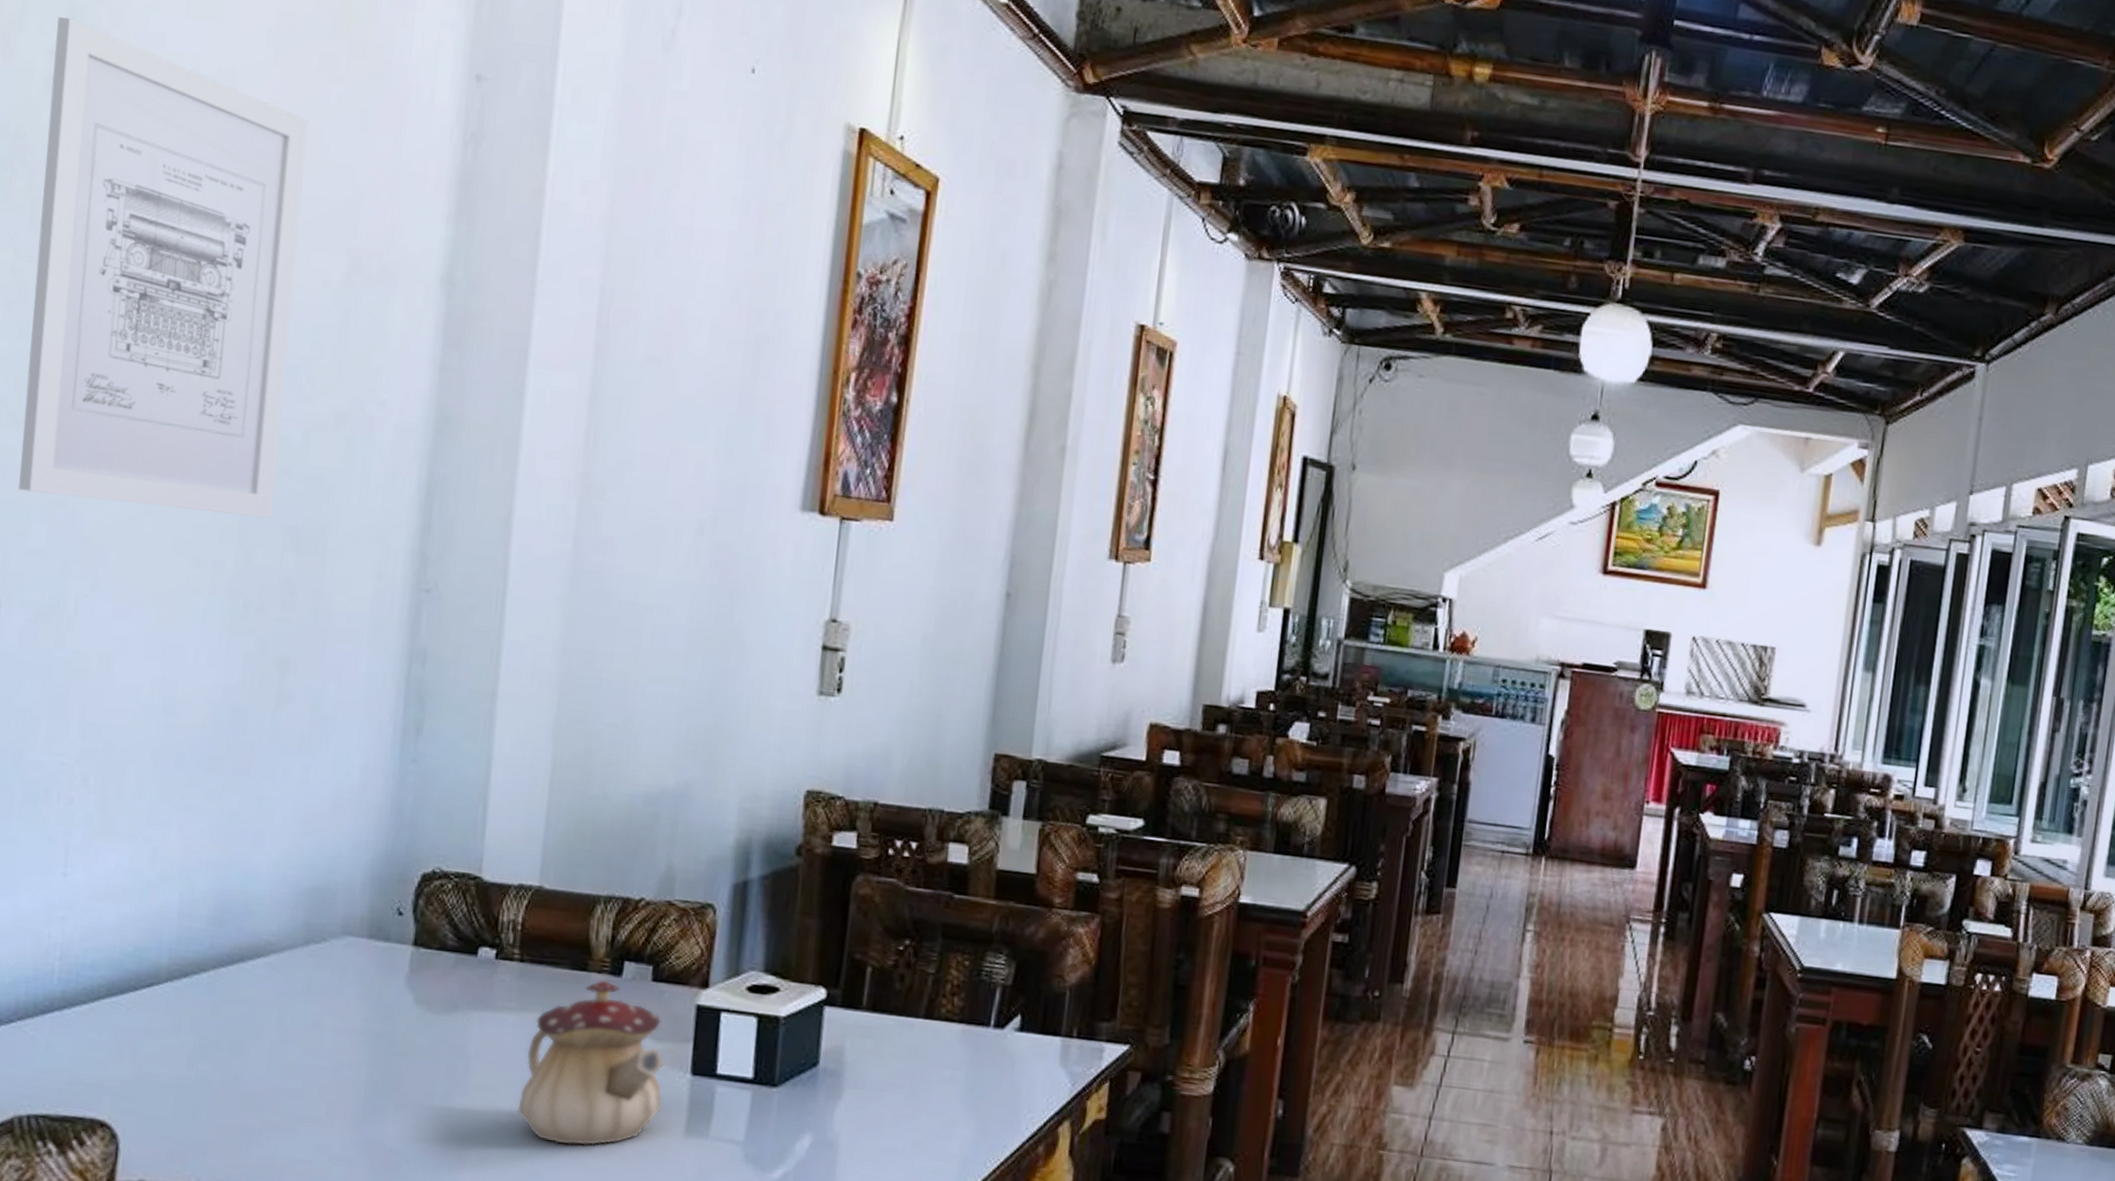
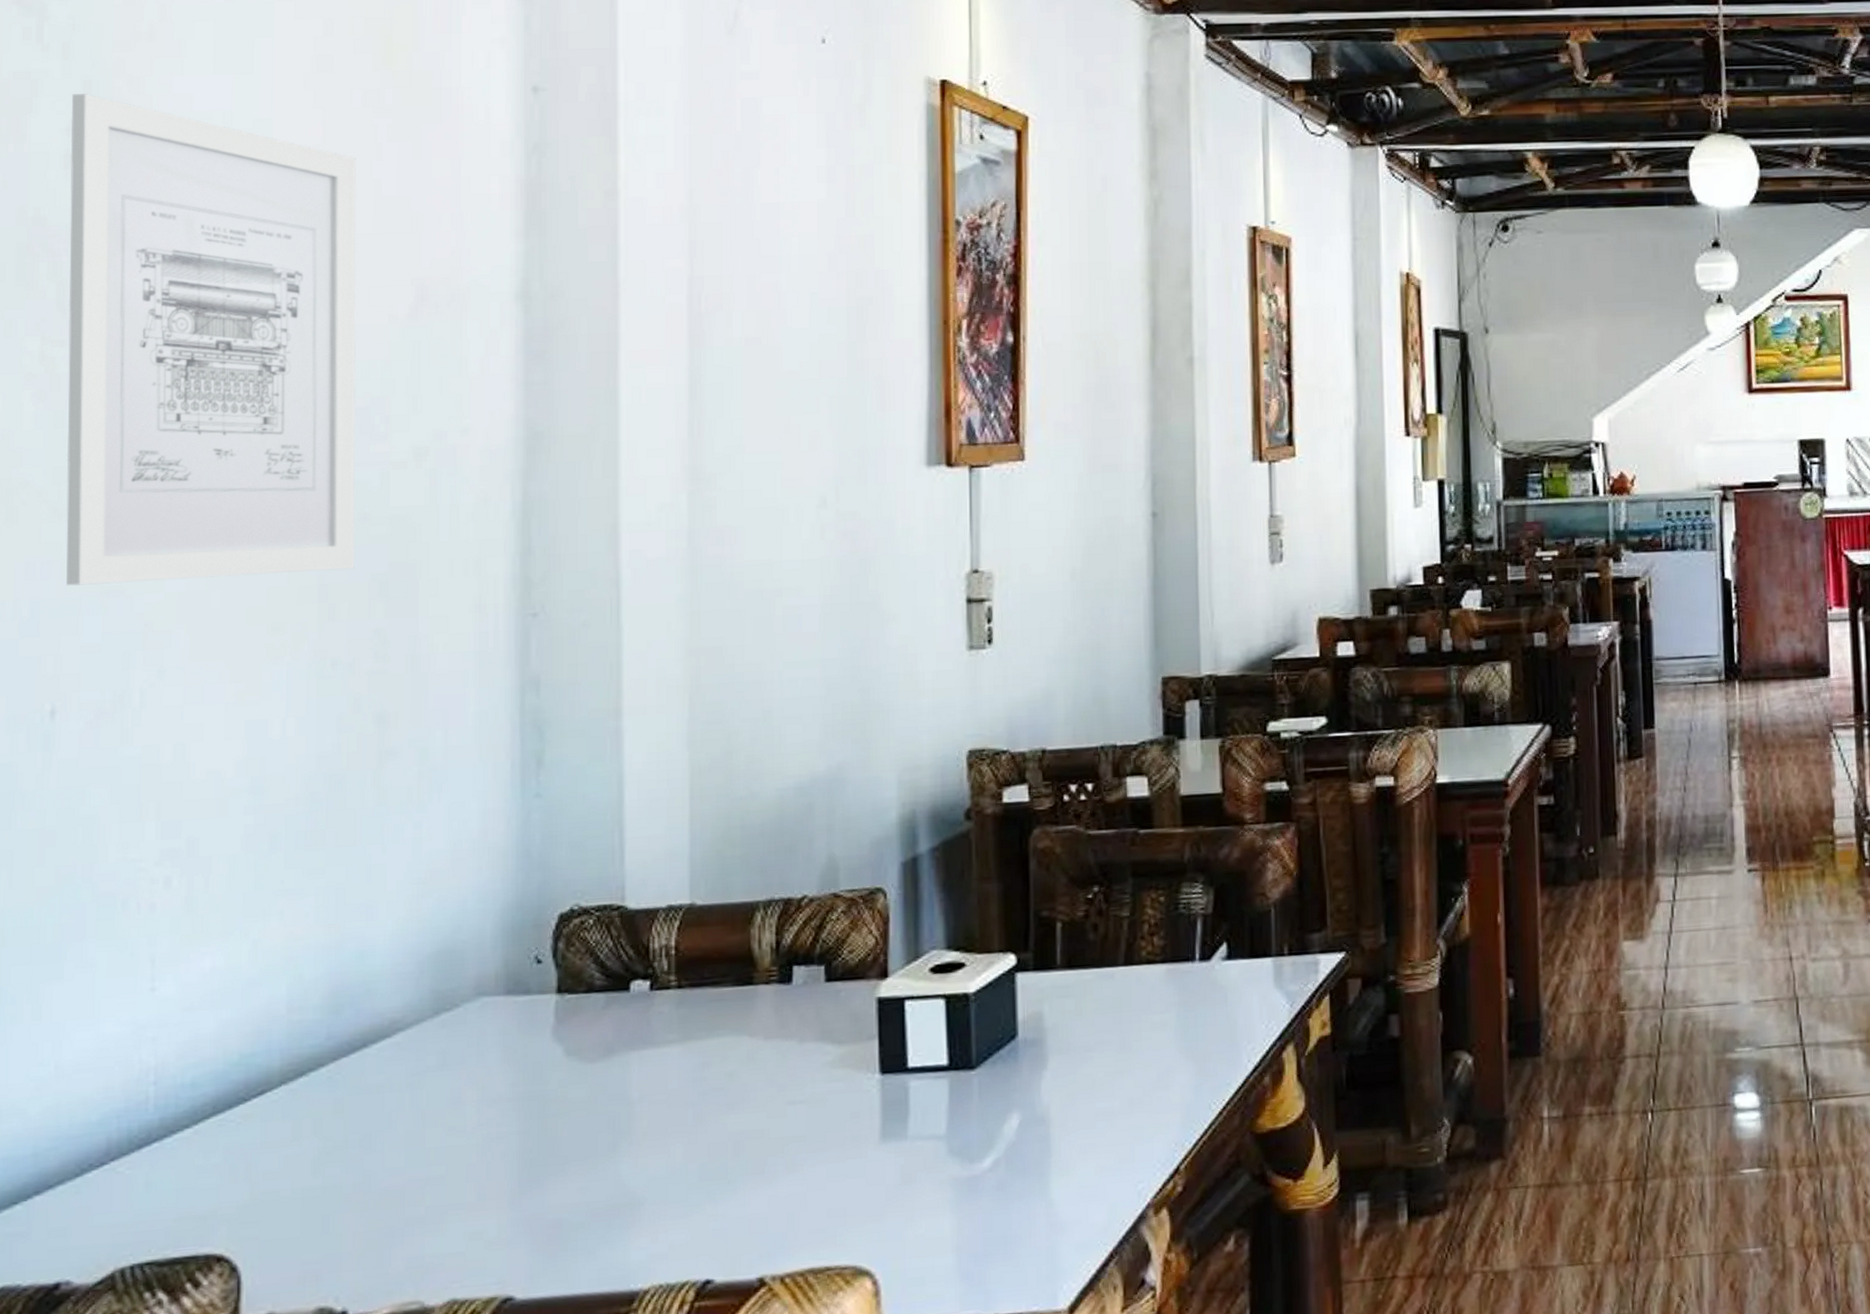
teapot: present [517,979,665,1146] -> none [691,990,853,1178]

